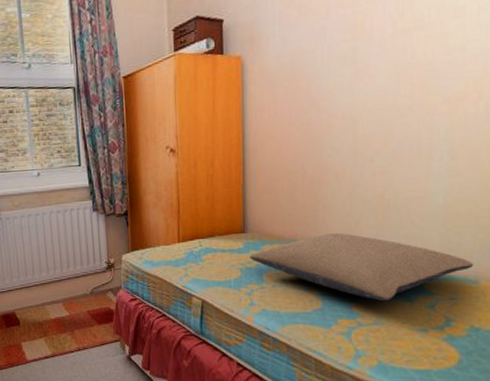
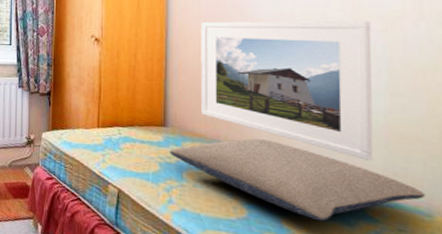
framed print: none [277,104,437,241] -> present [201,20,374,161]

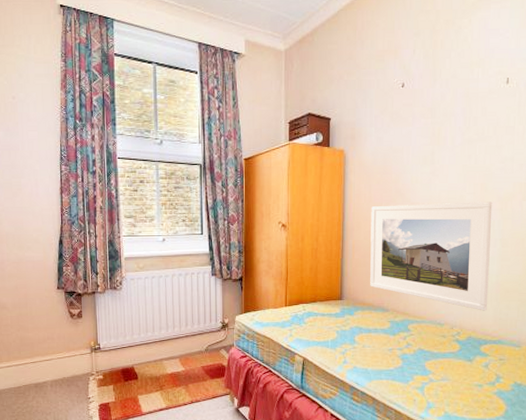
pillow: present [169,138,426,222] -> none [345,303,518,361]

